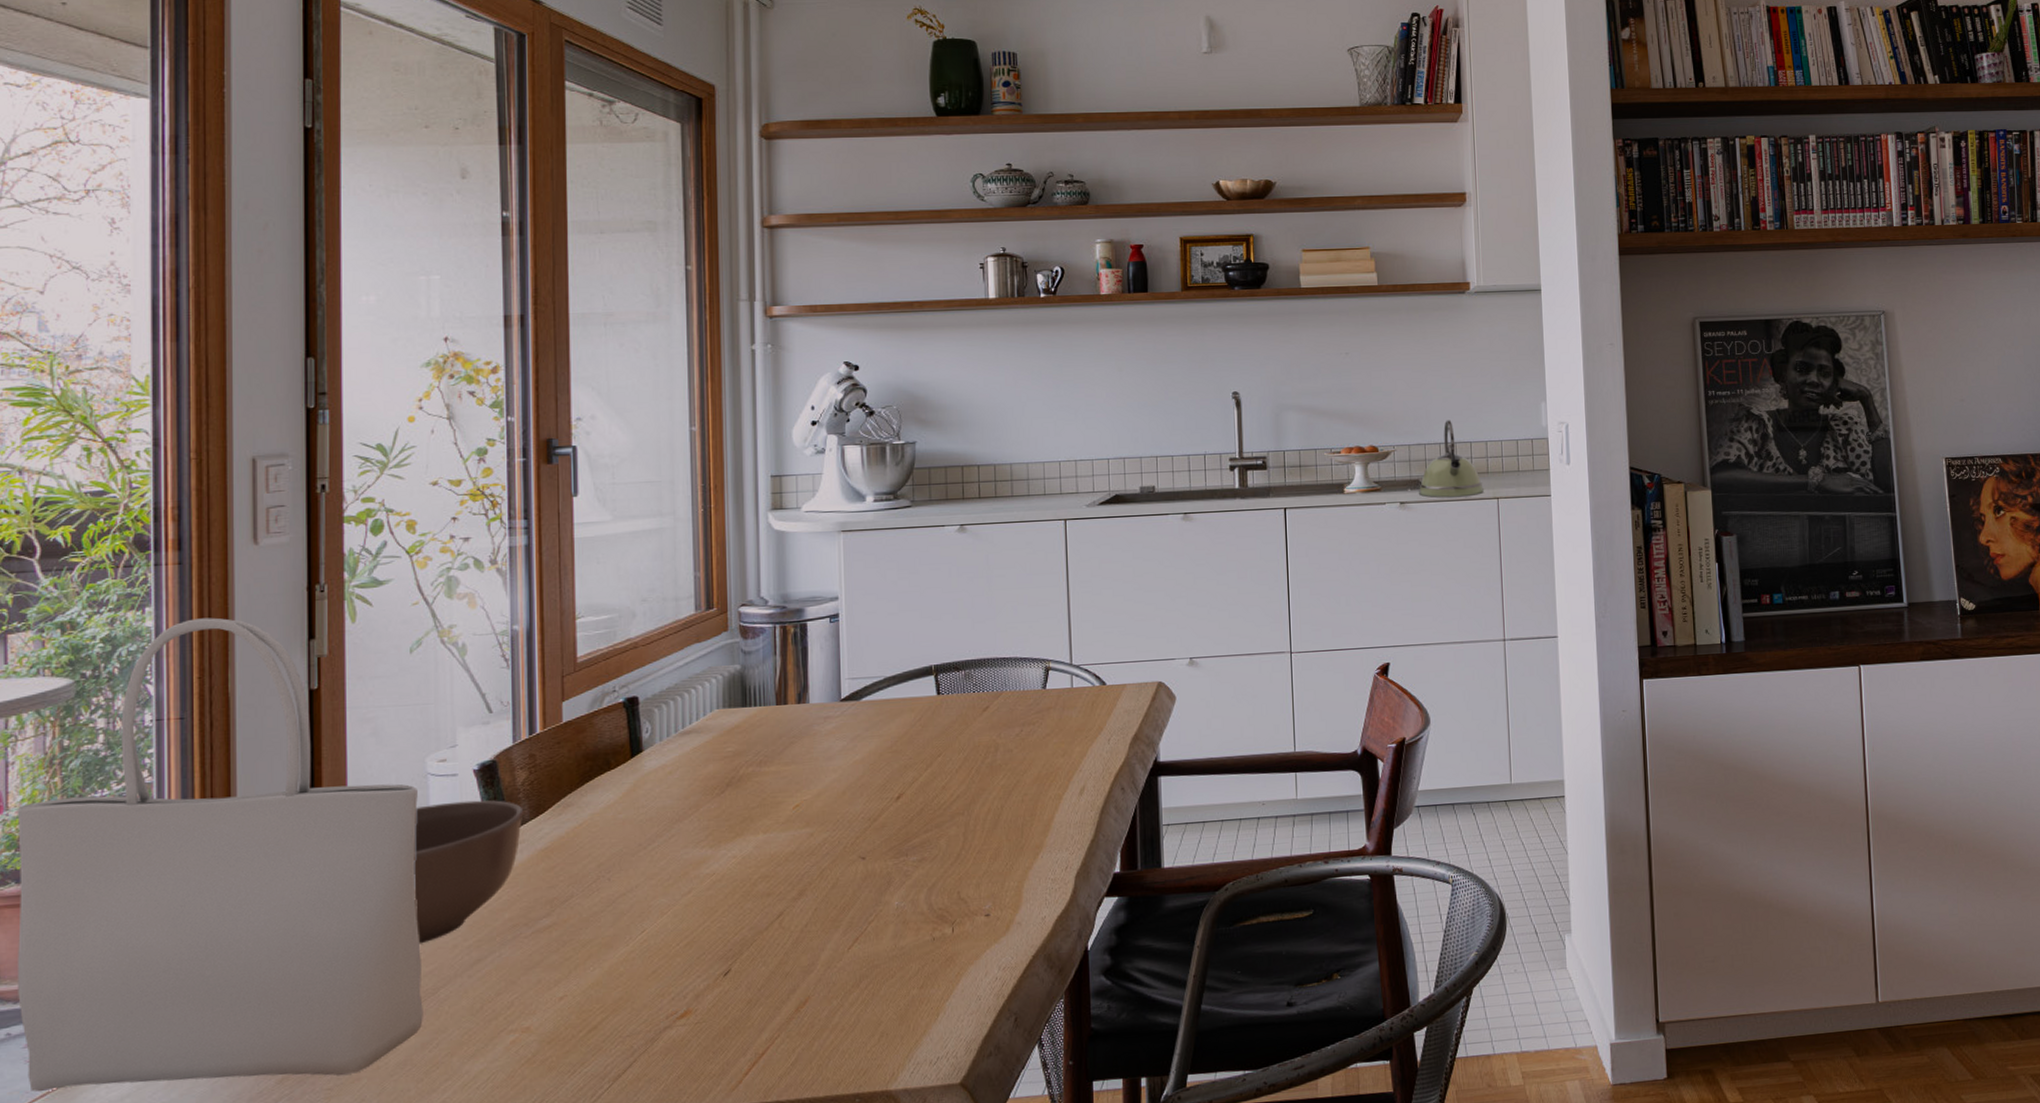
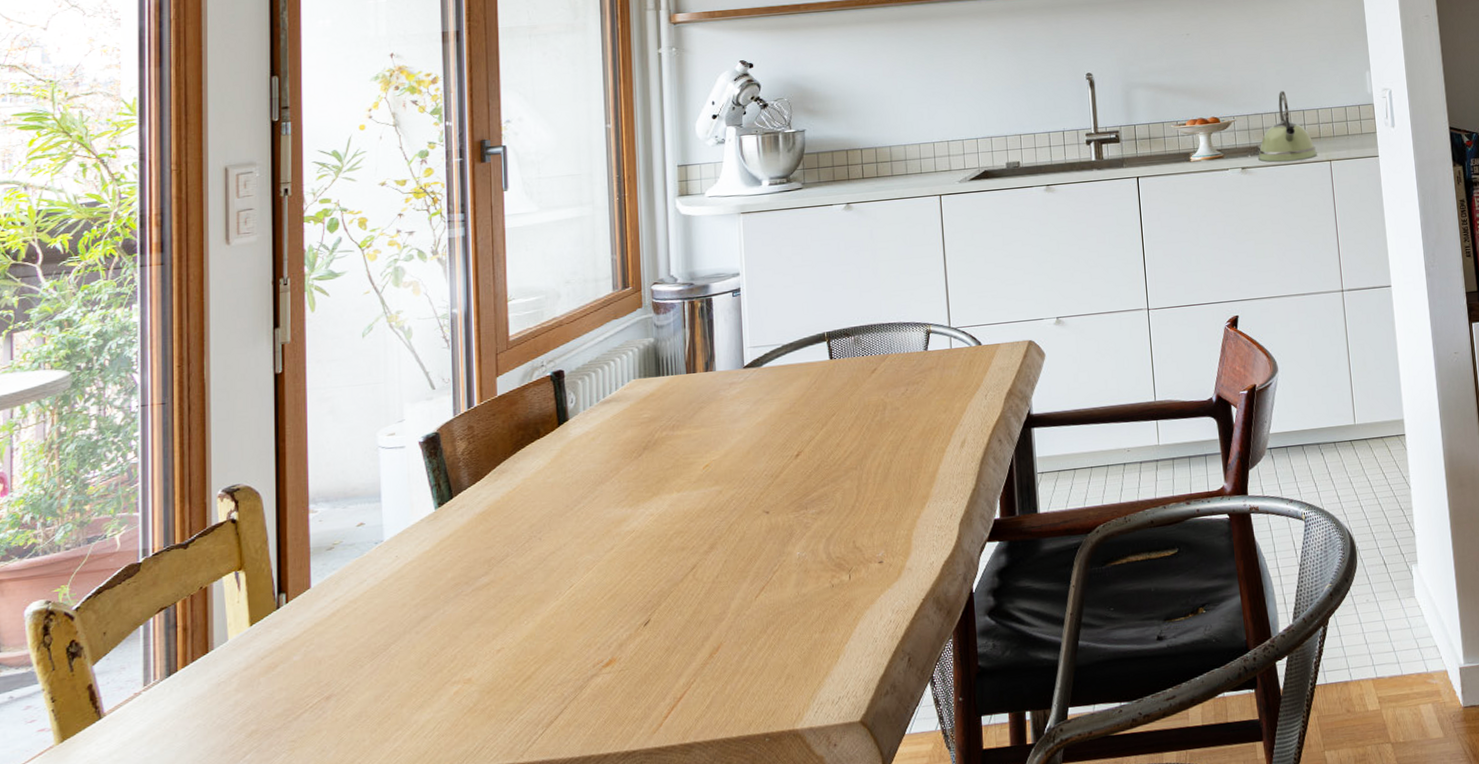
tote bag: present [16,617,423,1092] -> none [20,311,376,751]
bowl: present [414,800,524,944] -> none [367,469,464,604]

